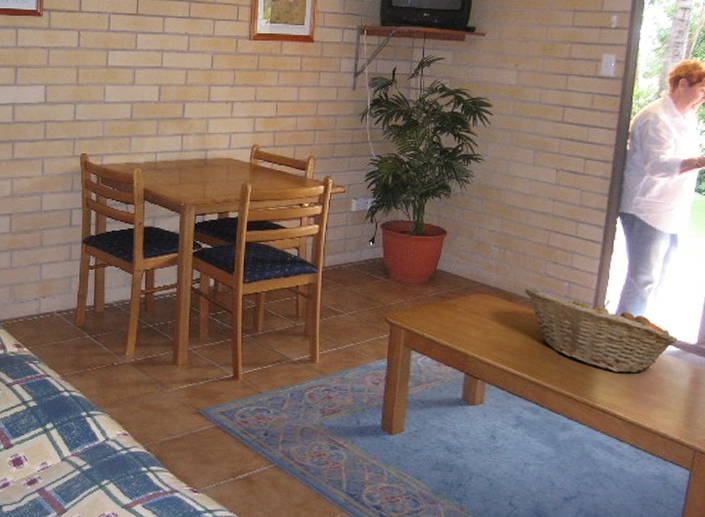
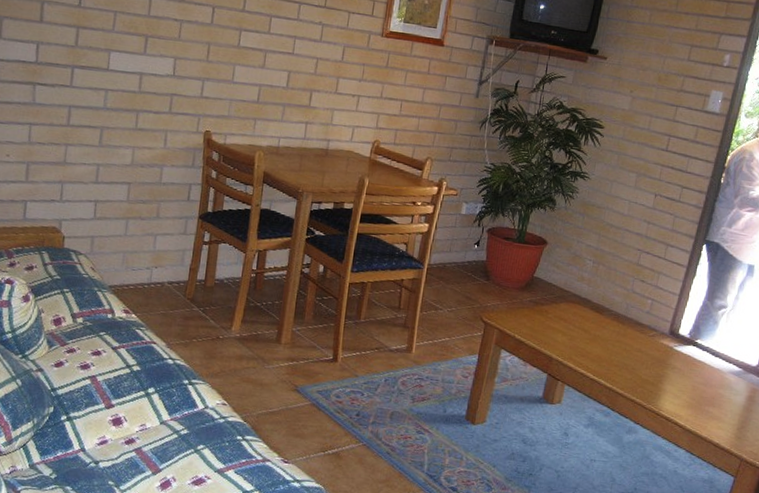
fruit basket: present [525,287,678,374] -> none [611,301,741,388]

